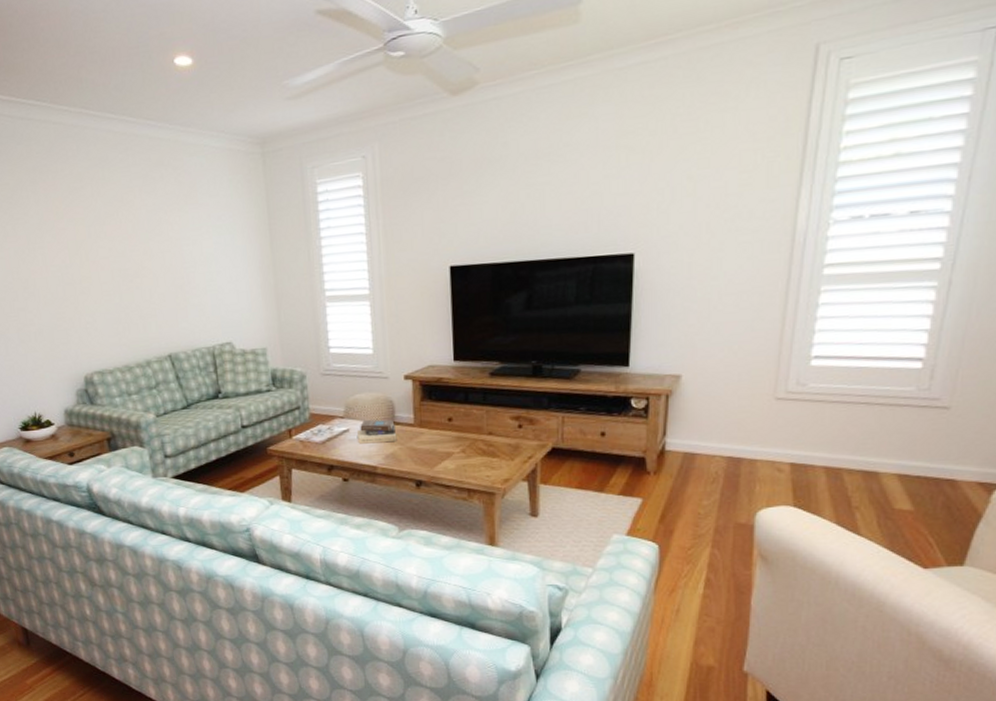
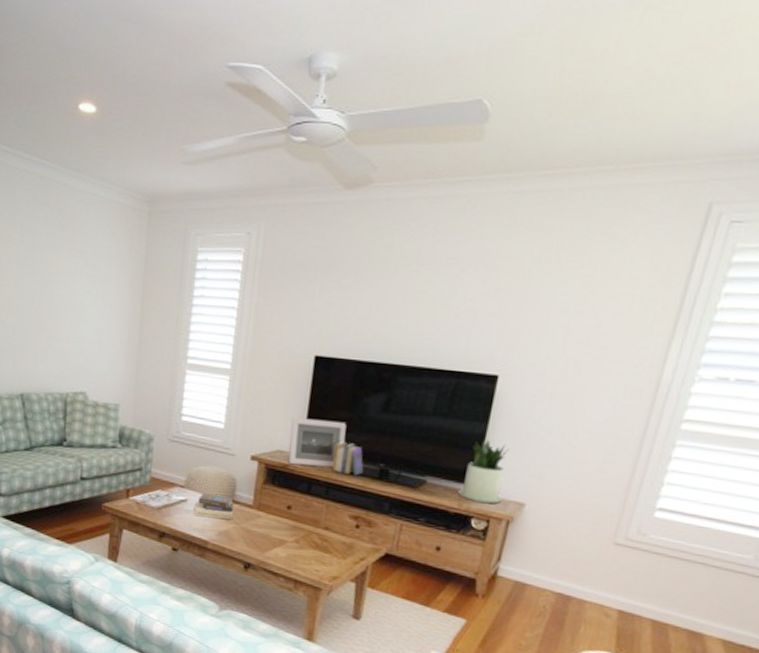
picture frame: none [437,326,493,377] -> present [288,417,347,468]
books: none [484,345,517,377] -> present [332,442,364,476]
planter: none [613,319,658,382] -> present [458,440,509,504]

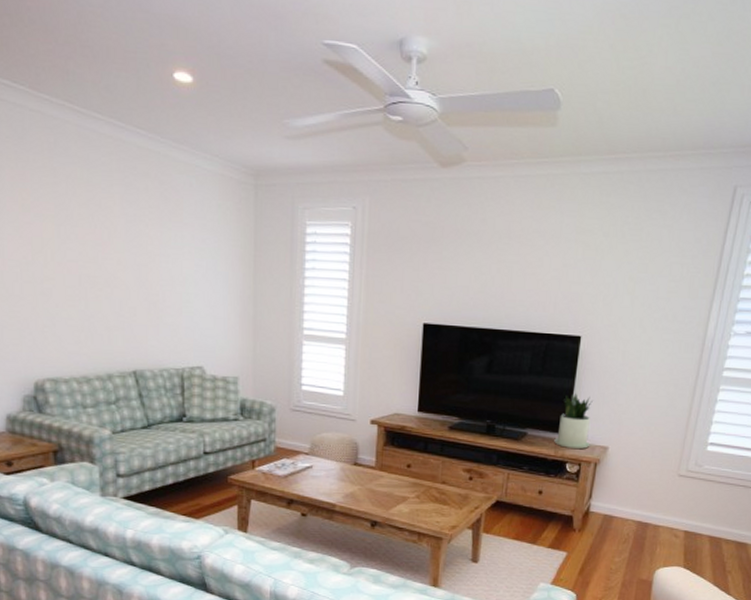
books: present [194,493,234,520] -> none [320,459,358,482]
picture frame: present [288,417,347,468] -> none [405,381,455,426]
books: present [332,442,364,476] -> none [445,402,473,433]

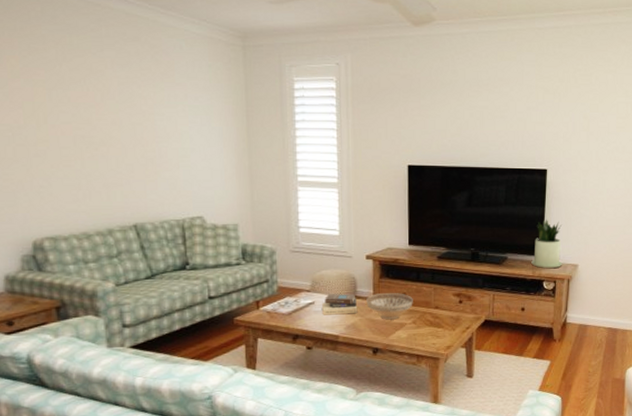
books: none [320,459,358,482] -> present [322,293,358,315]
decorative bowl: none [368,461,419,492] -> present [366,292,413,320]

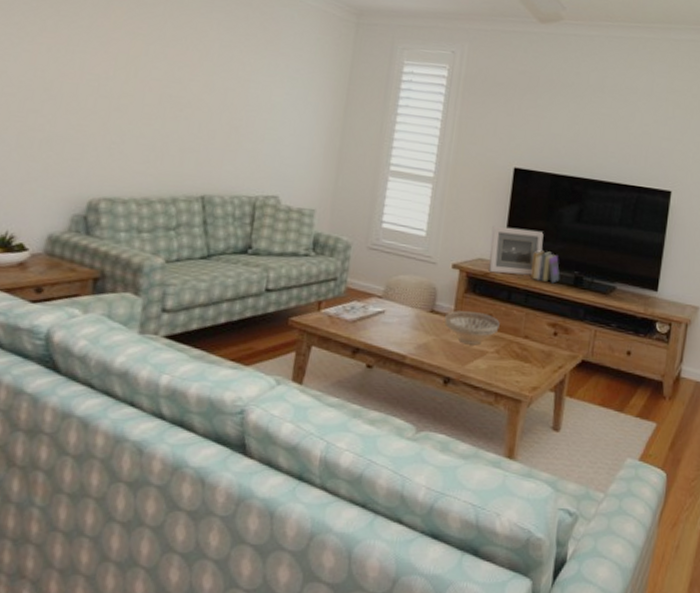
books: present [322,293,358,315] -> none [392,304,434,332]
picture frame: none [396,217,441,259] -> present [489,225,544,276]
books: none [434,234,459,261] -> present [531,250,560,284]
planter: present [531,220,563,269] -> none [644,248,683,308]

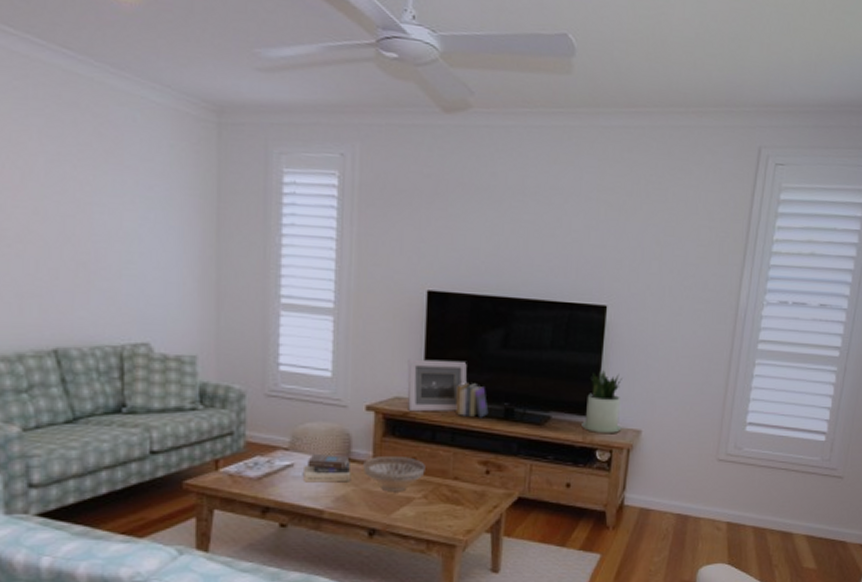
books: none [392,304,434,332] -> present [304,454,351,483]
planter: none [644,248,683,308] -> present [581,370,622,434]

